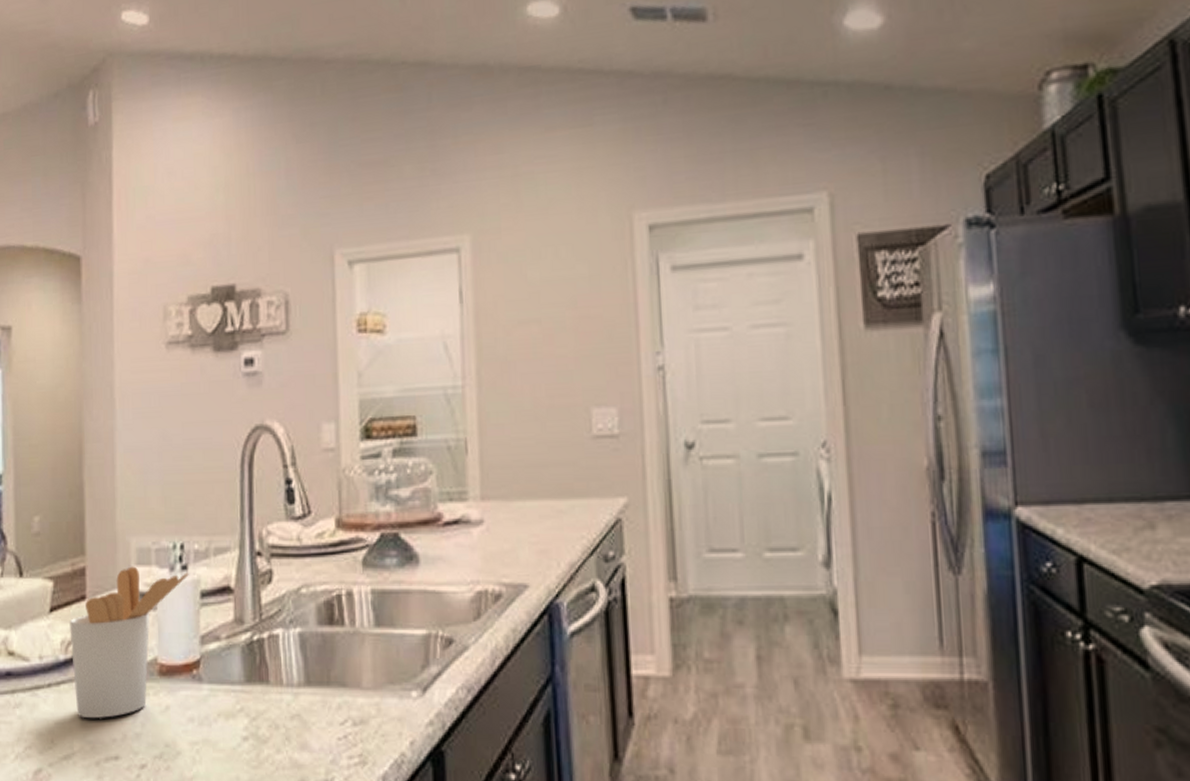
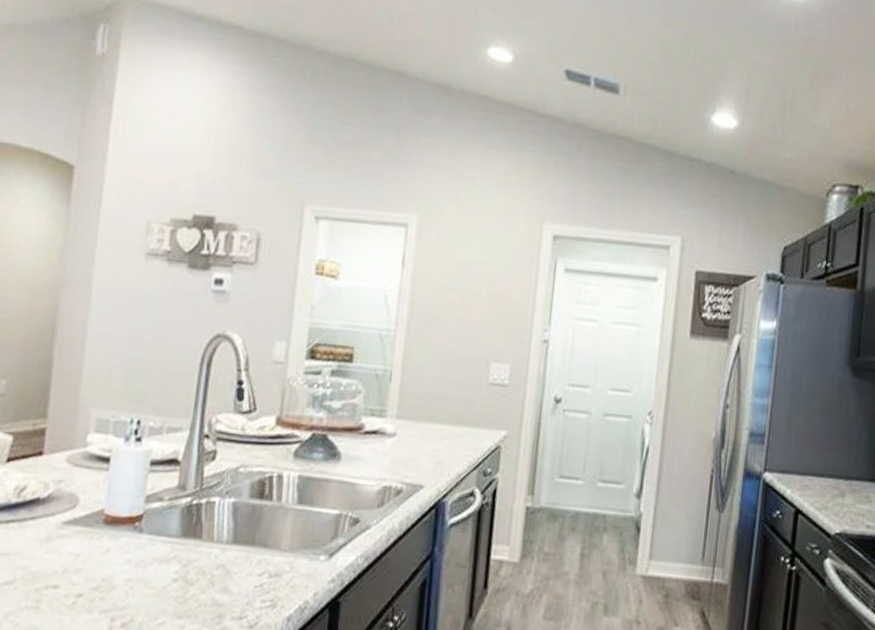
utensil holder: present [69,566,189,718] -> none [22,432,142,554]

